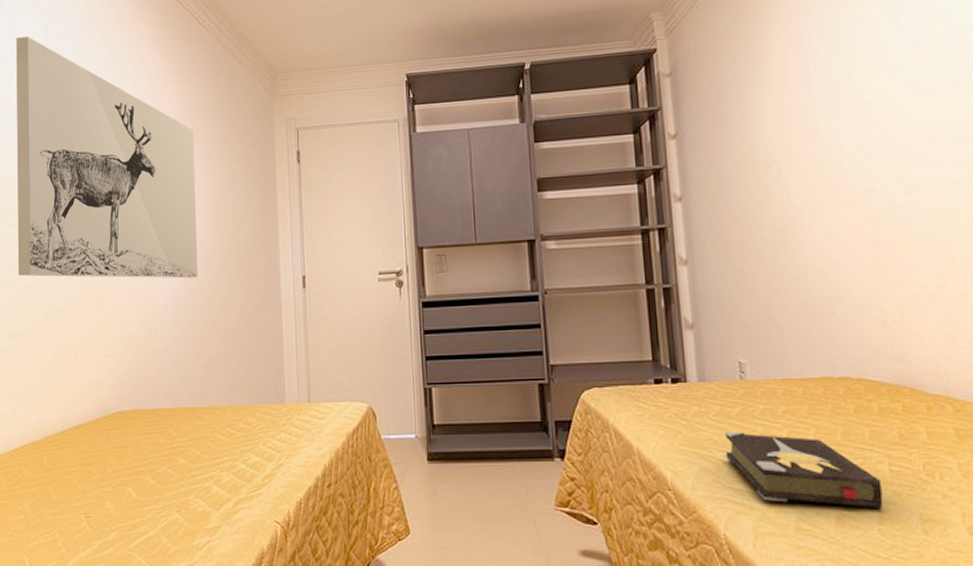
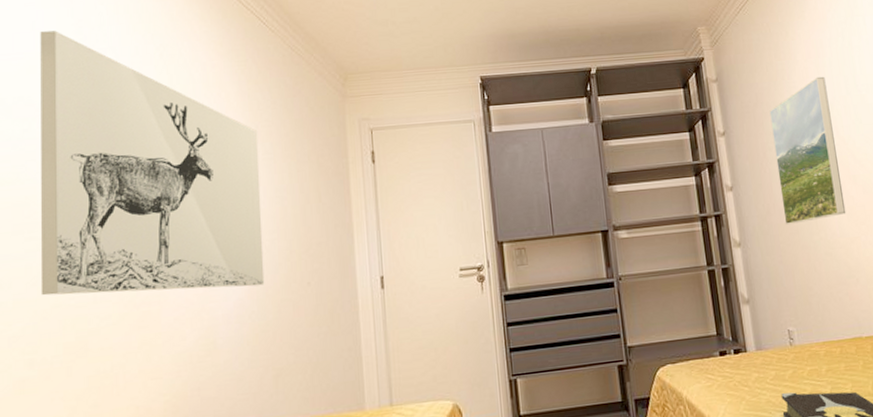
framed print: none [733,68,824,243] -> present [769,76,846,225]

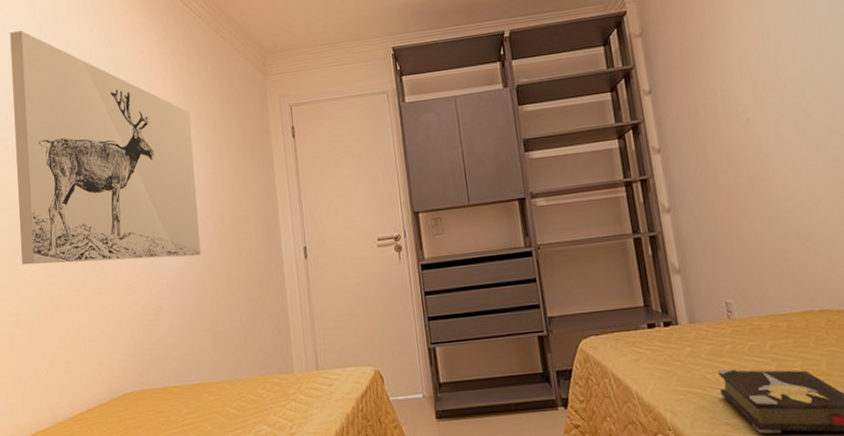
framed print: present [769,76,846,225] -> none [702,22,794,189]

